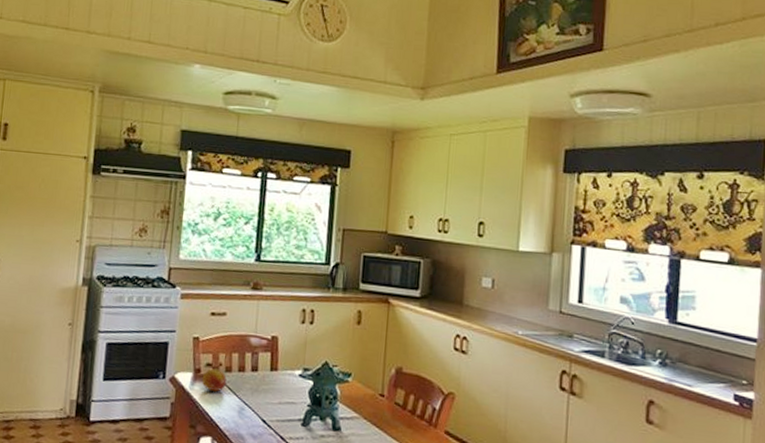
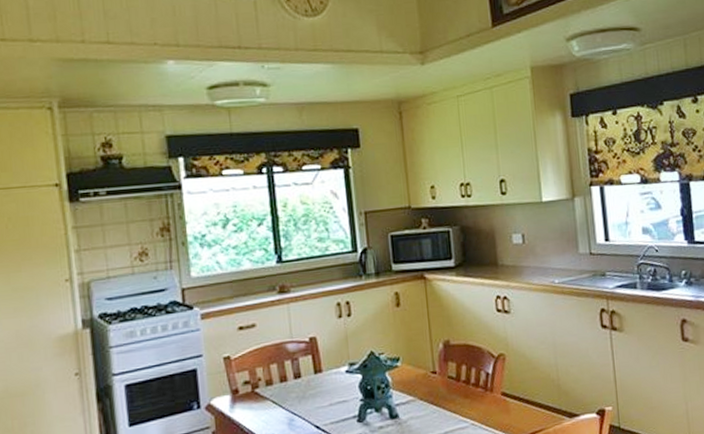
fruit: present [202,368,227,392] -> none [241,384,270,410]

